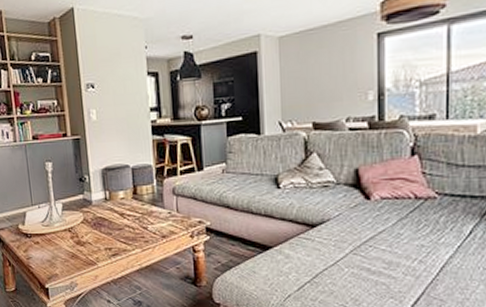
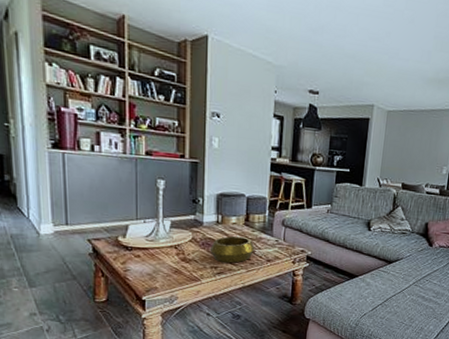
decorative bowl: none [101,212,148,242] -> present [209,236,255,263]

